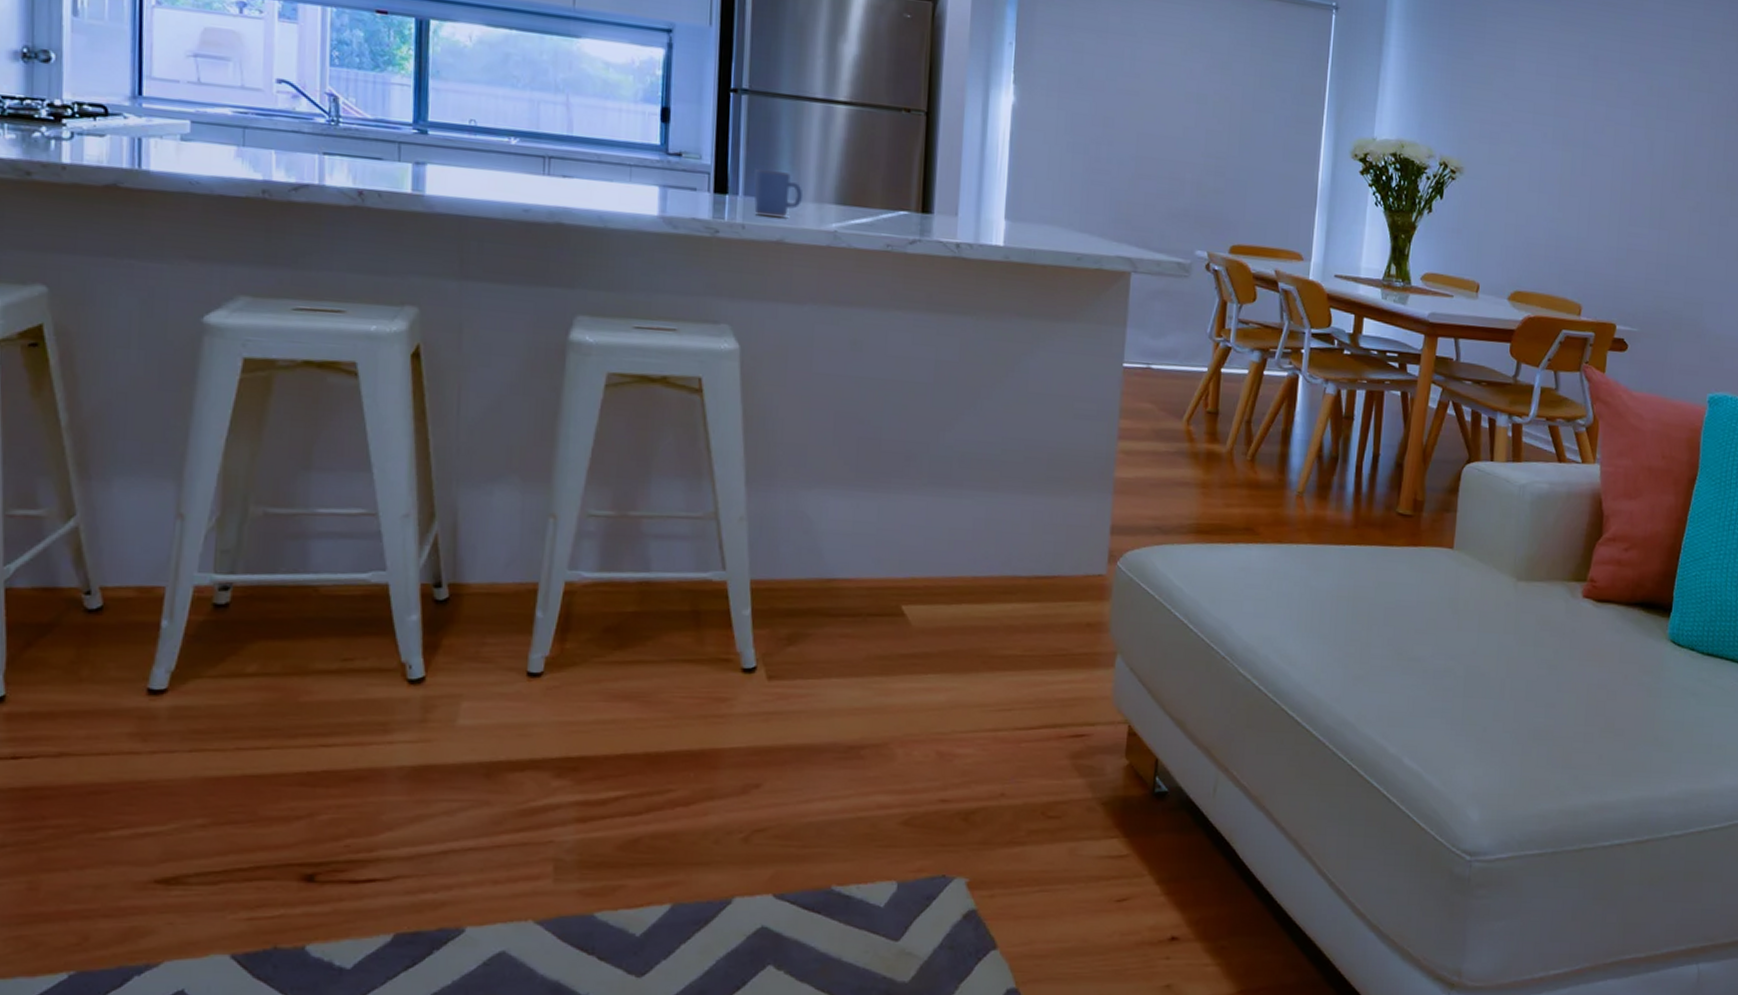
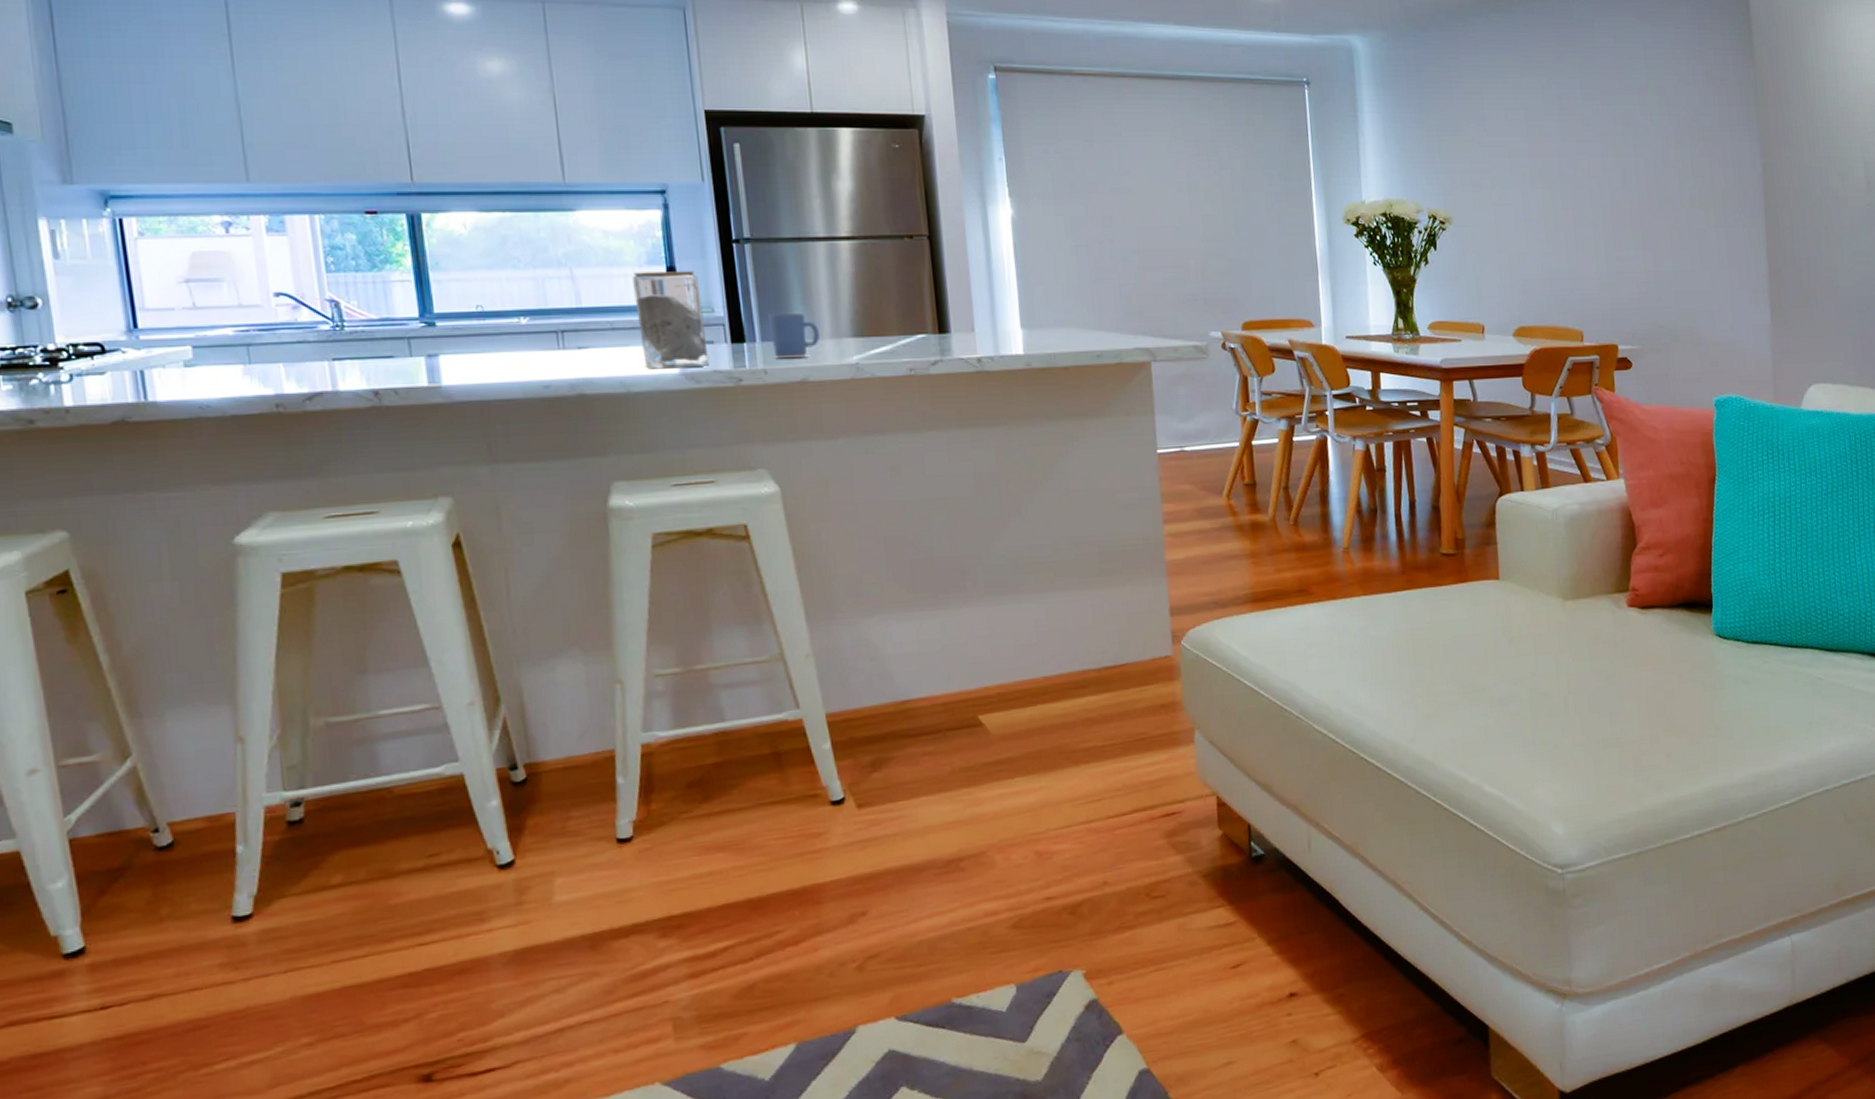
jar: none [625,108,691,212] -> present [633,271,709,369]

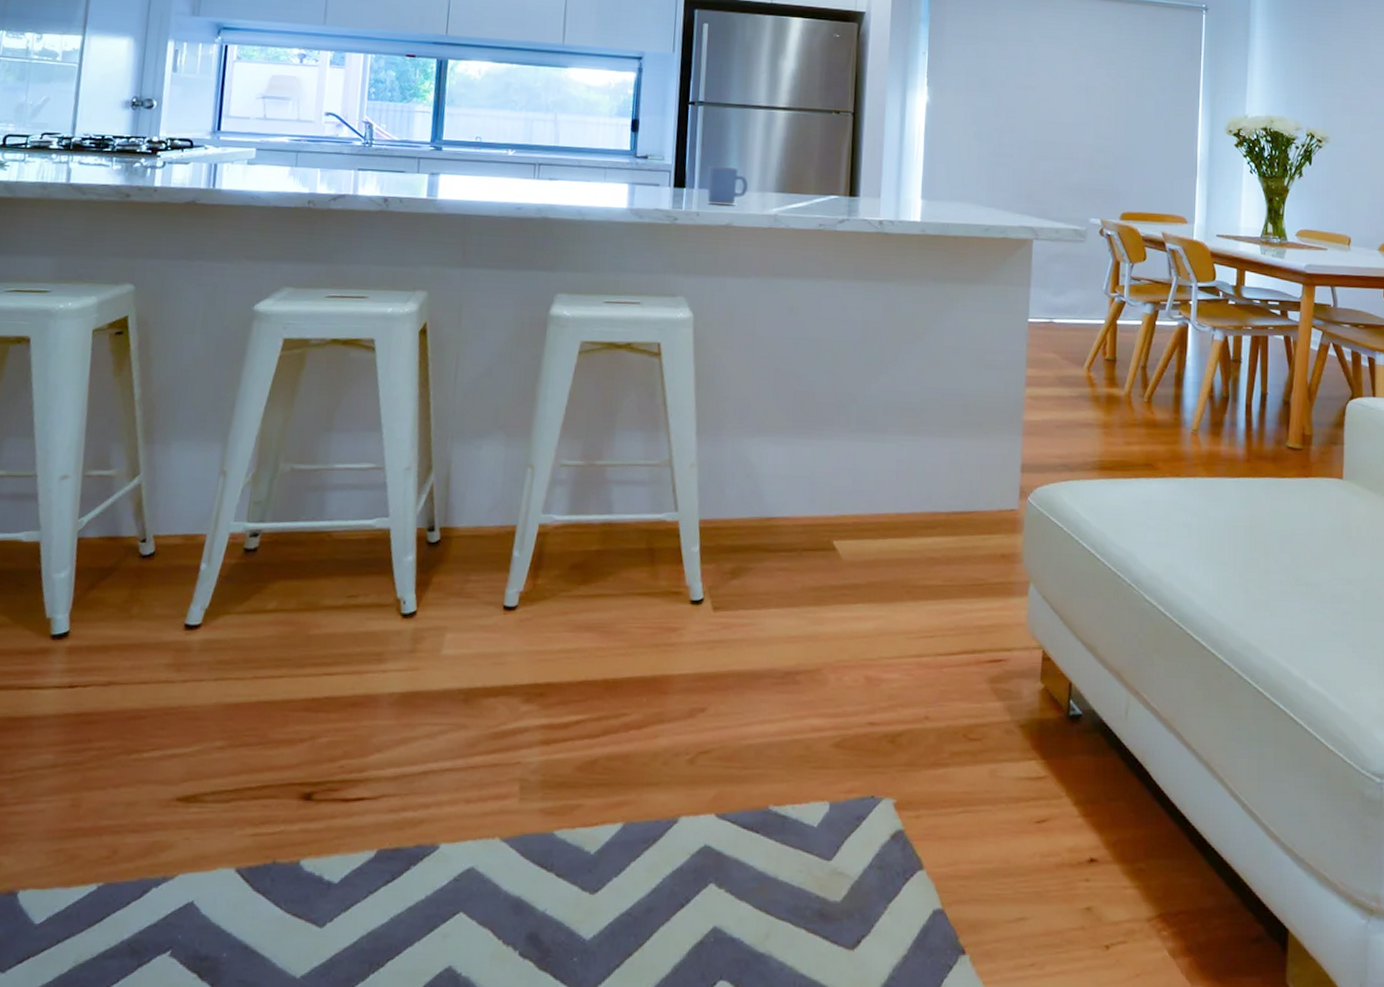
jar: present [633,271,709,369] -> none [600,121,656,205]

